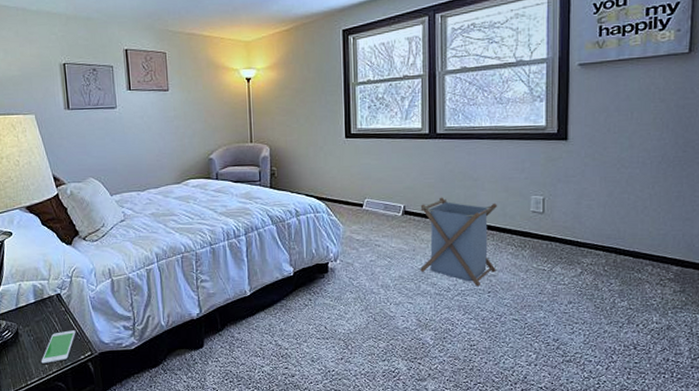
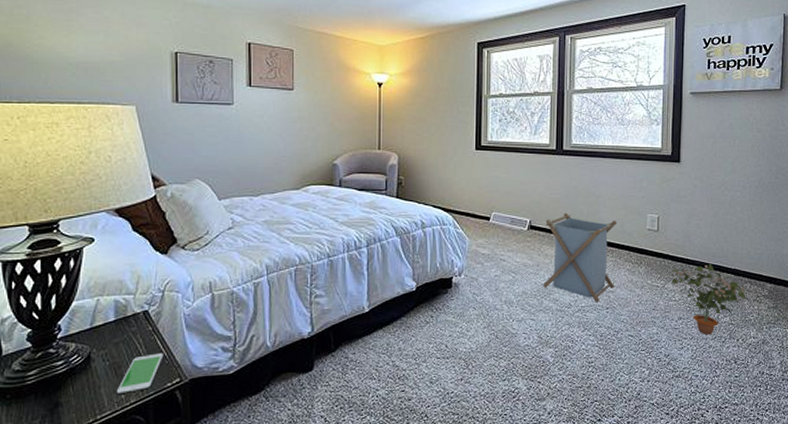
potted plant: none [560,245,649,320] -> present [671,263,747,335]

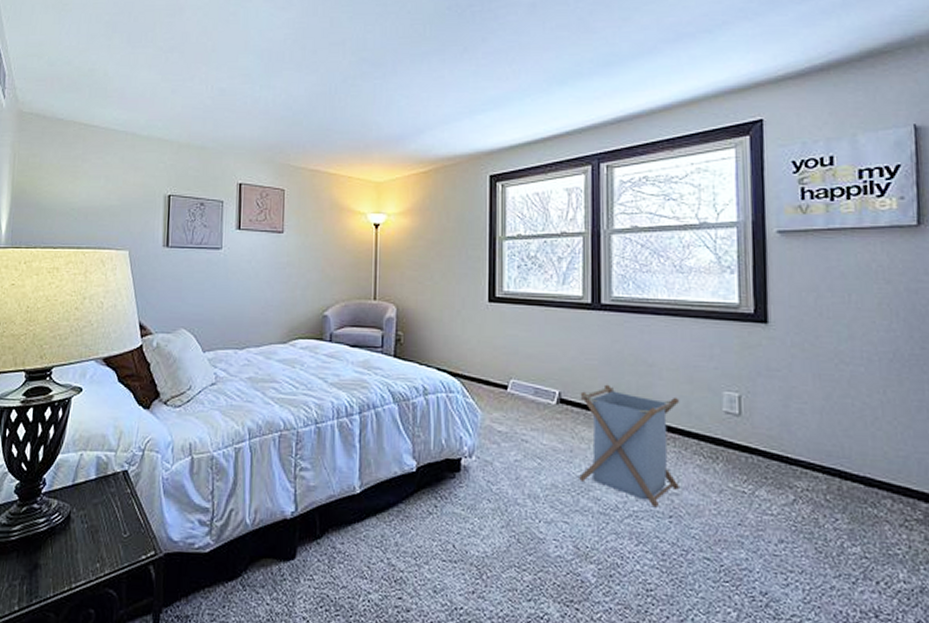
phone: present [116,353,164,395] -> none [92,519,140,563]
potted plant: present [671,263,747,335] -> none [764,465,888,571]

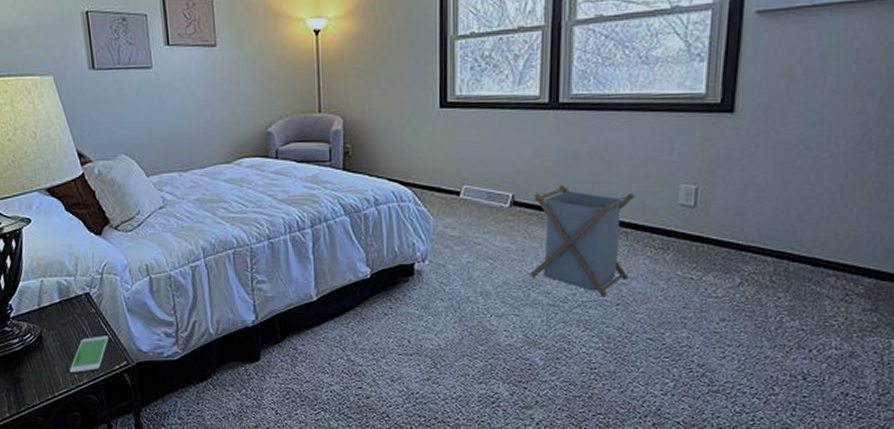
phone: none [92,519,140,563] -> present [69,336,109,374]

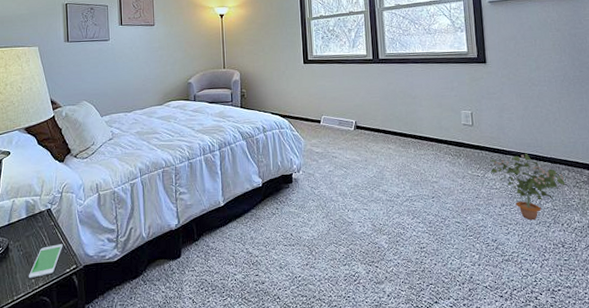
laundry basket: present [530,184,636,297] -> none [369,113,437,193]
potted plant: none [712,249,831,343] -> present [490,153,566,221]

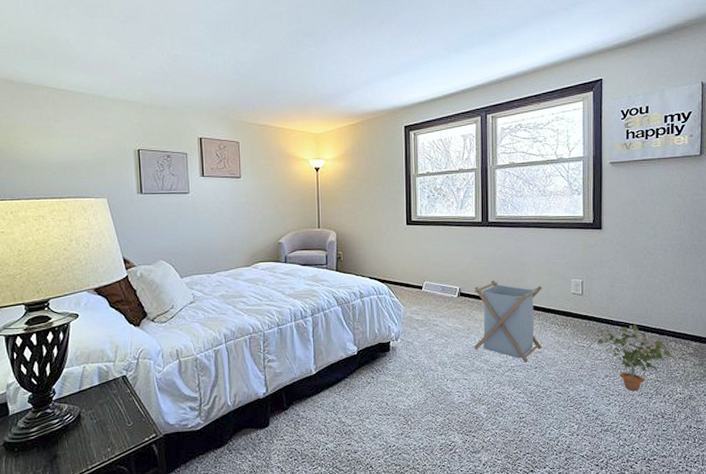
phone: present [28,244,63,279] -> none [103,412,141,448]
laundry basket: none [369,113,437,193] -> present [474,280,543,363]

